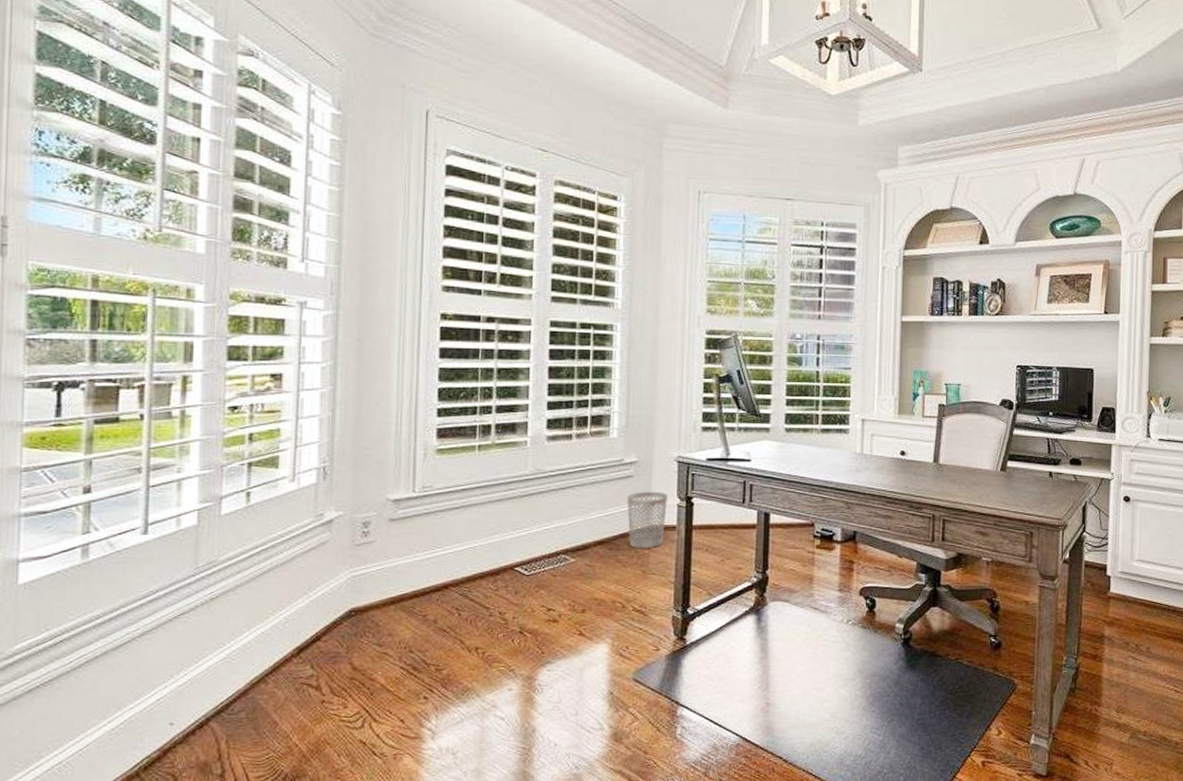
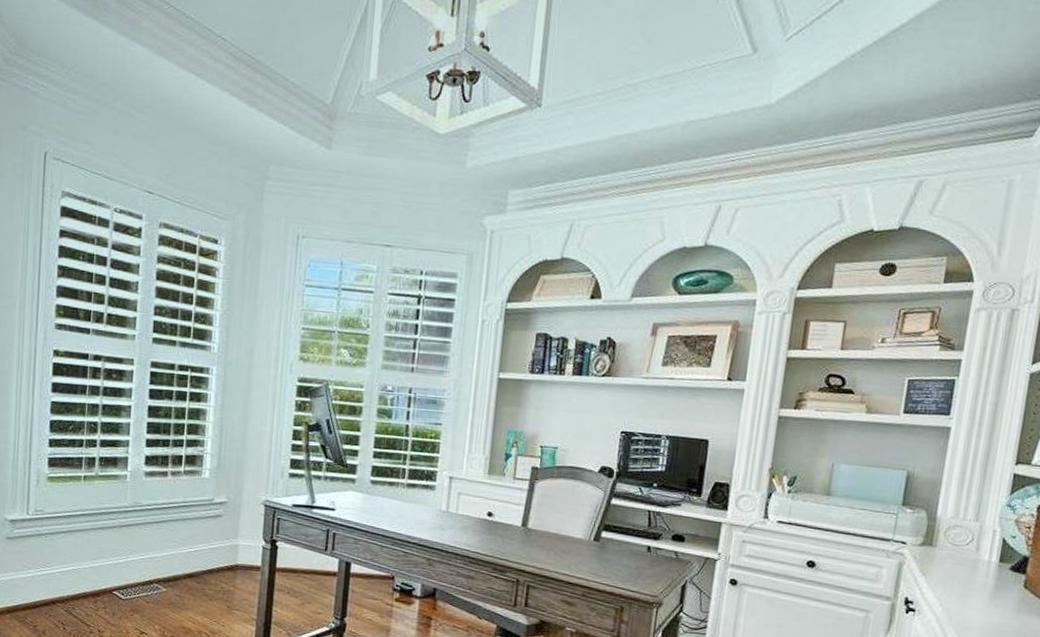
wastebasket: present [627,491,667,549] -> none [215,531,254,586]

